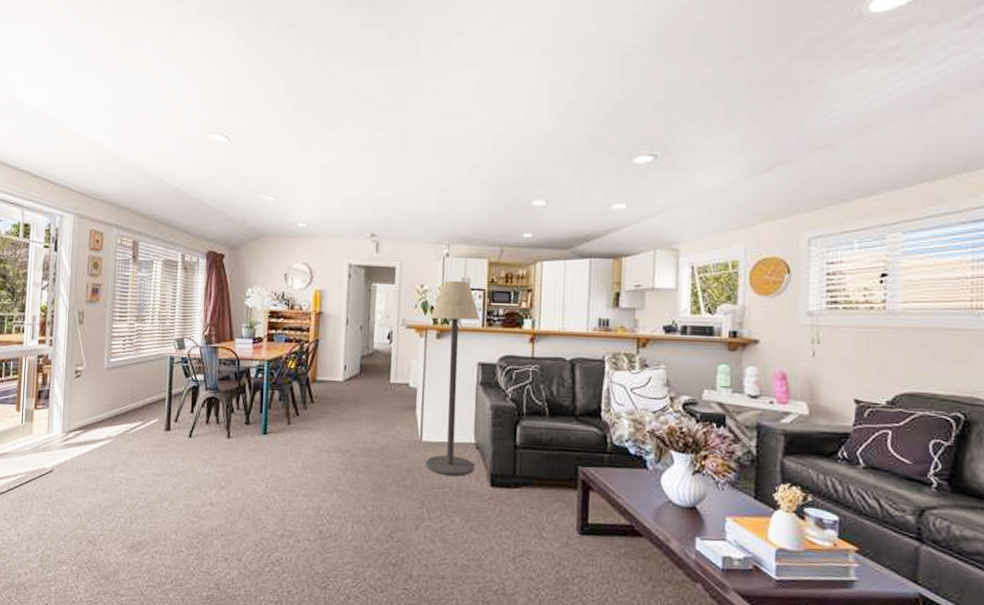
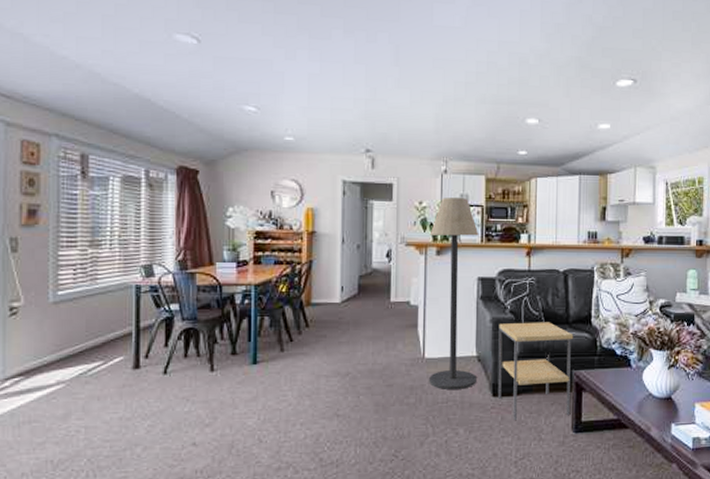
side table: none [496,411,581,516] -> present [498,322,574,420]

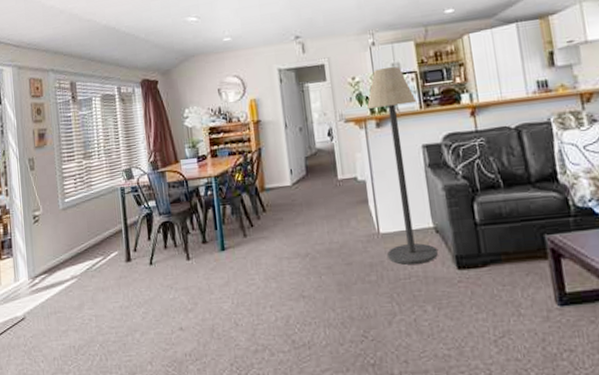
side table: present [498,322,574,420] -> none [452,184,550,294]

